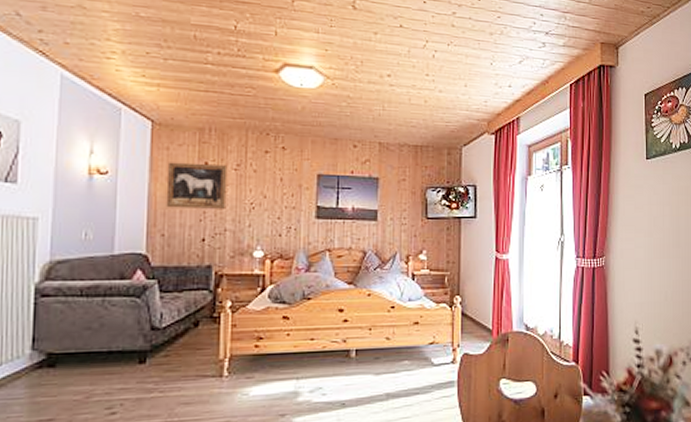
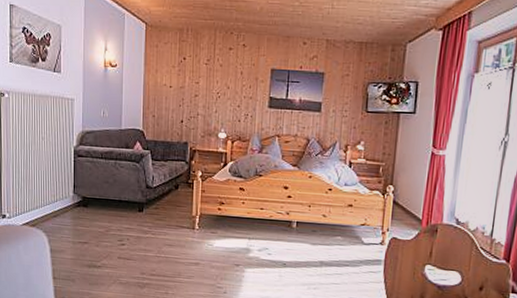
wall art: present [166,162,228,209] -> none [156,57,200,97]

